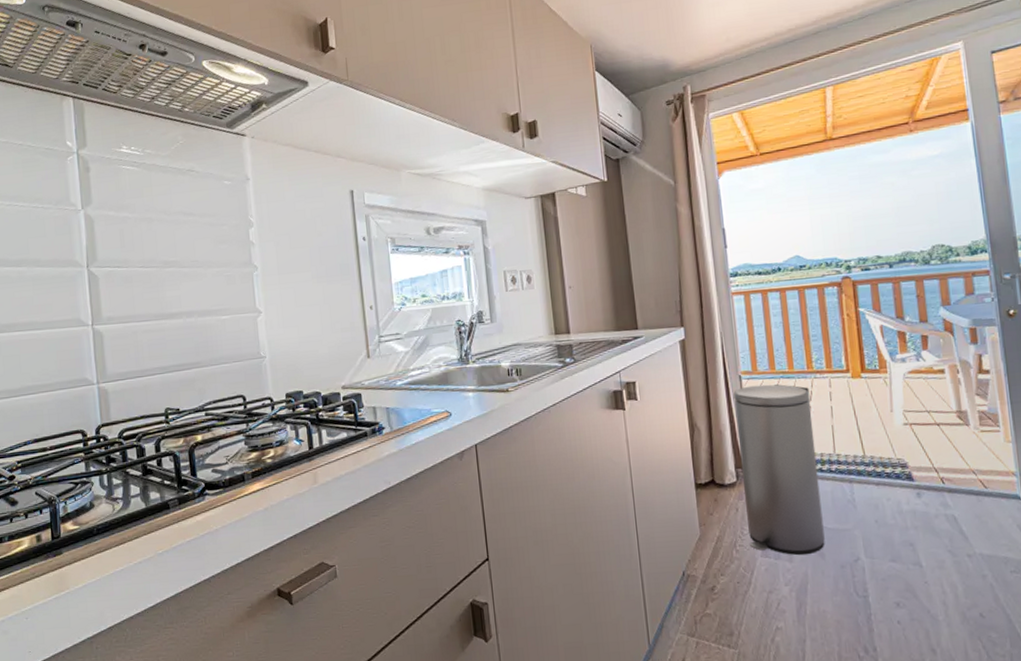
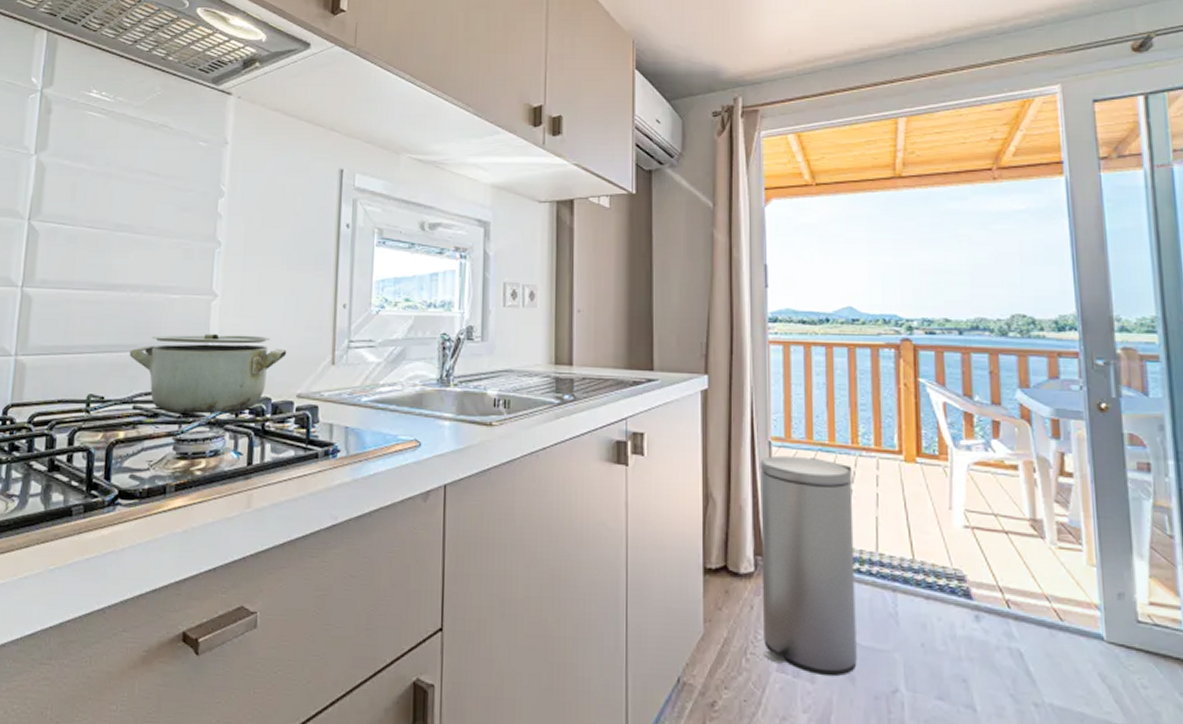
saucepan: none [194,341,328,415] -> present [129,333,287,414]

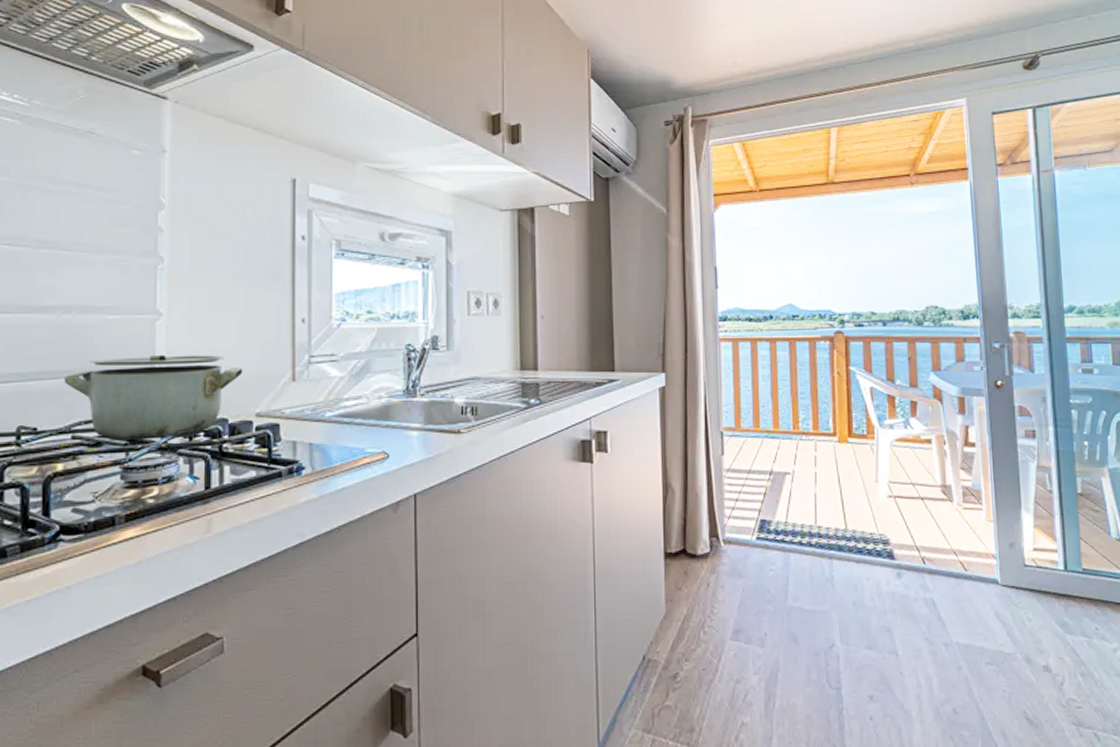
pedal bin: present [760,455,857,676] -> none [713,443,800,639]

